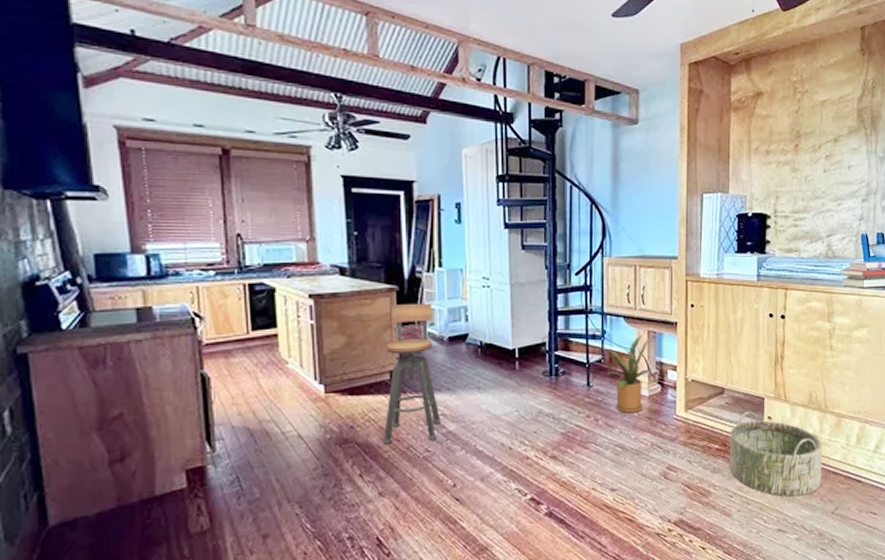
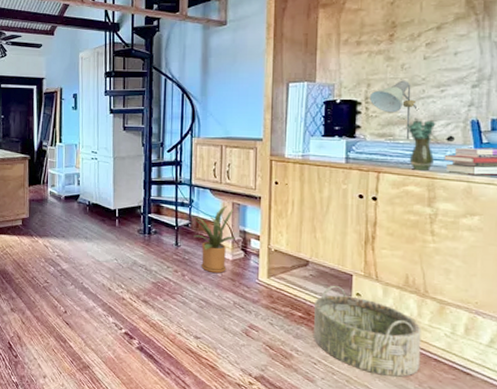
bar stool: present [384,303,441,444] -> none [16,169,57,275]
desk lamp: none [777,193,849,256] -> present [369,80,455,142]
vase: none [809,231,834,285] -> present [406,117,436,170]

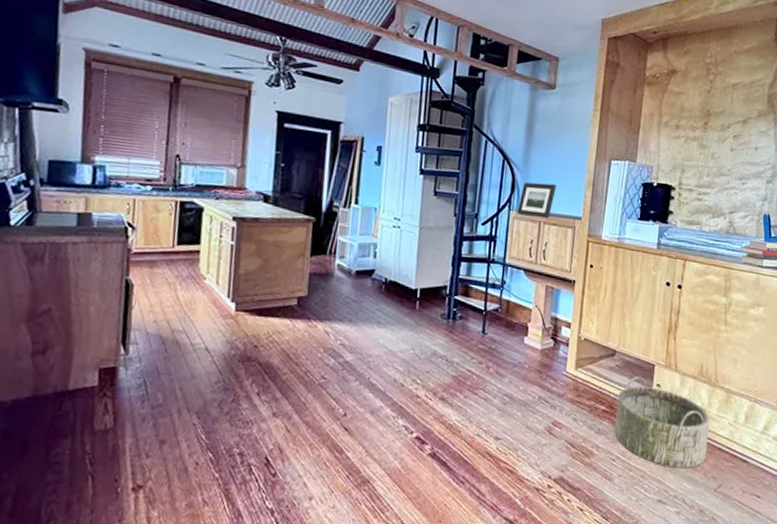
house plant: present [192,205,235,274] -> none [502,289,547,365]
picture frame: none [199,111,235,143] -> present [517,182,557,219]
desk lamp: present [369,80,455,142] -> none [682,169,750,234]
vase: present [406,117,436,170] -> none [711,207,736,261]

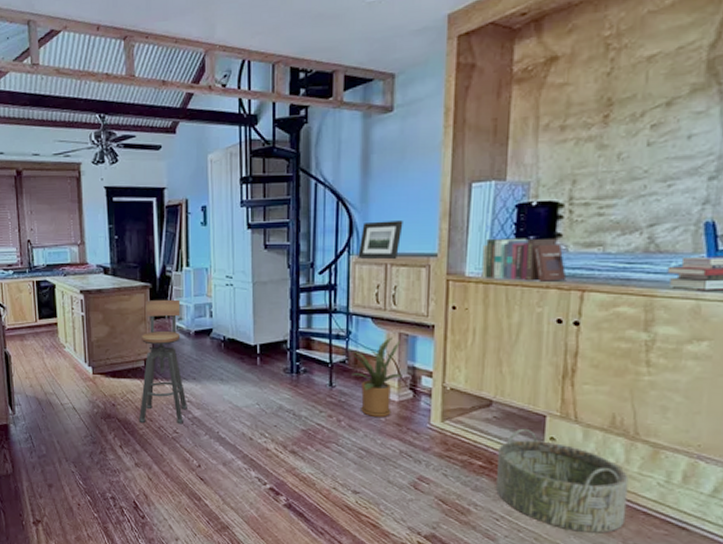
bar stool: none [284,234,345,369] -> present [139,299,187,424]
house plant: none [502,289,547,365] -> present [349,337,402,418]
books: none [613,209,675,251] -> present [481,238,567,283]

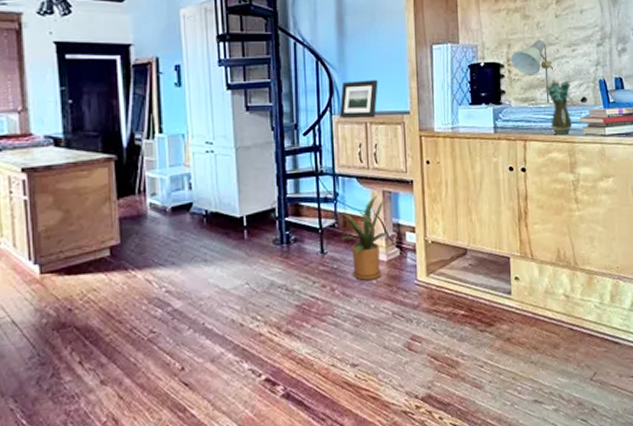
bar stool: present [139,299,187,424] -> none [105,171,166,327]
books: present [481,238,567,283] -> none [446,95,513,135]
basket: present [496,428,629,534] -> none [476,272,577,364]
desk lamp: none [574,173,683,252] -> present [510,40,587,106]
vase: none [620,221,659,287] -> present [545,79,573,135]

